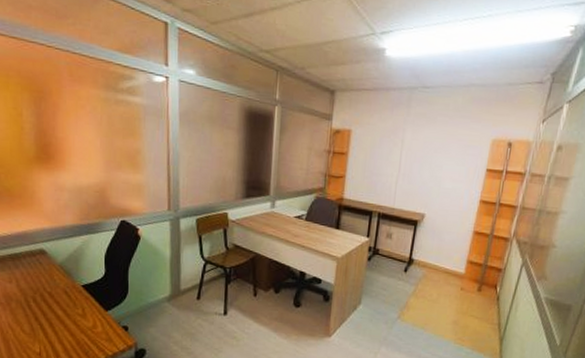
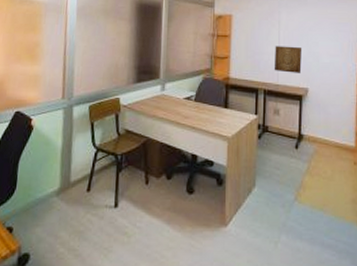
wall art: none [391,167,425,198] -> present [274,46,303,73]

